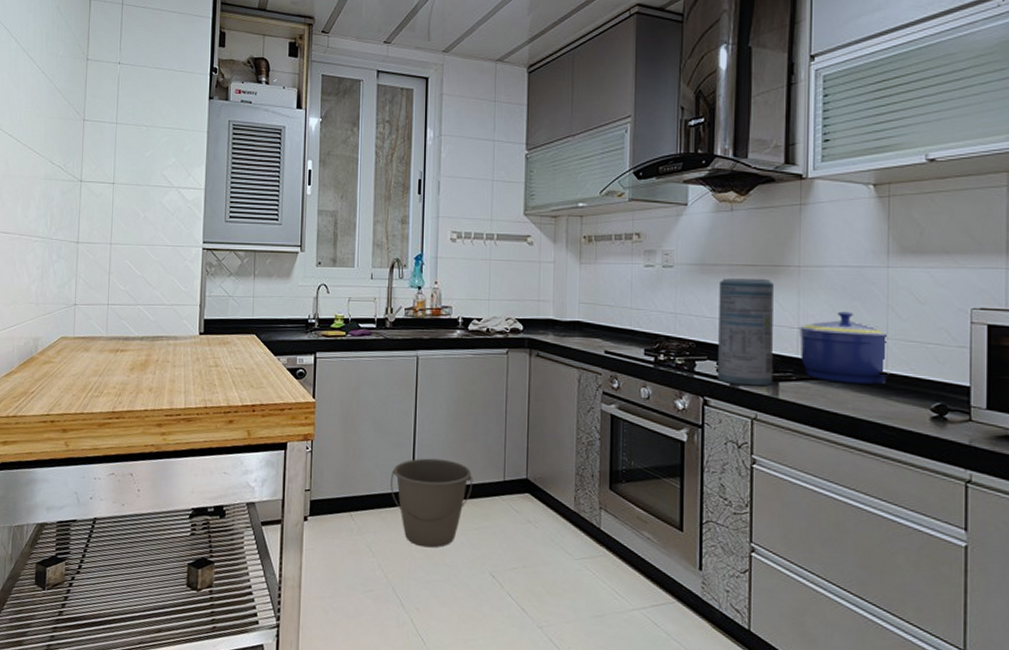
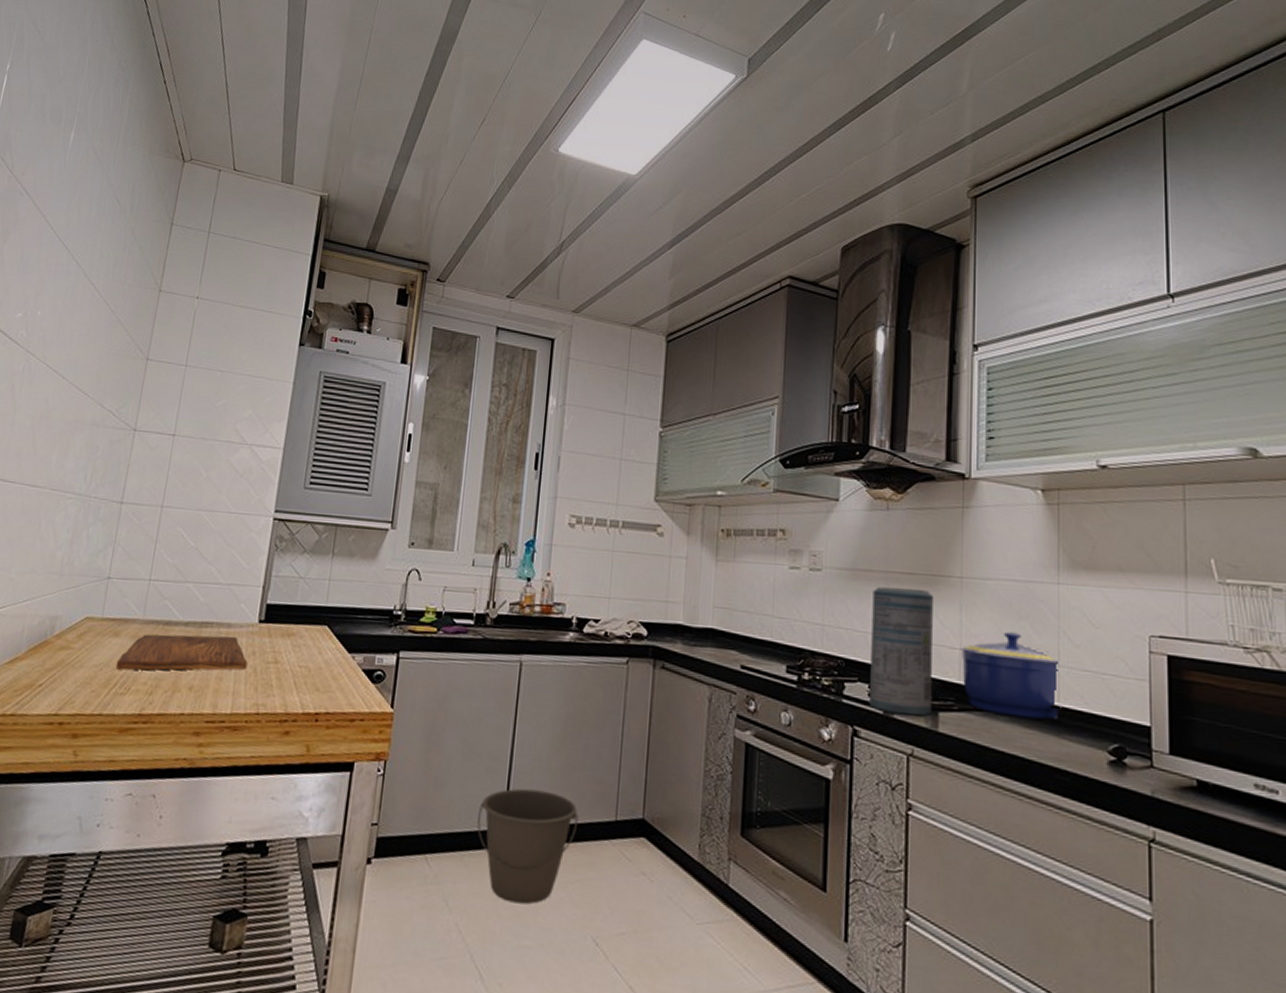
cutting board: none [89,346,194,378] -> present [115,634,248,671]

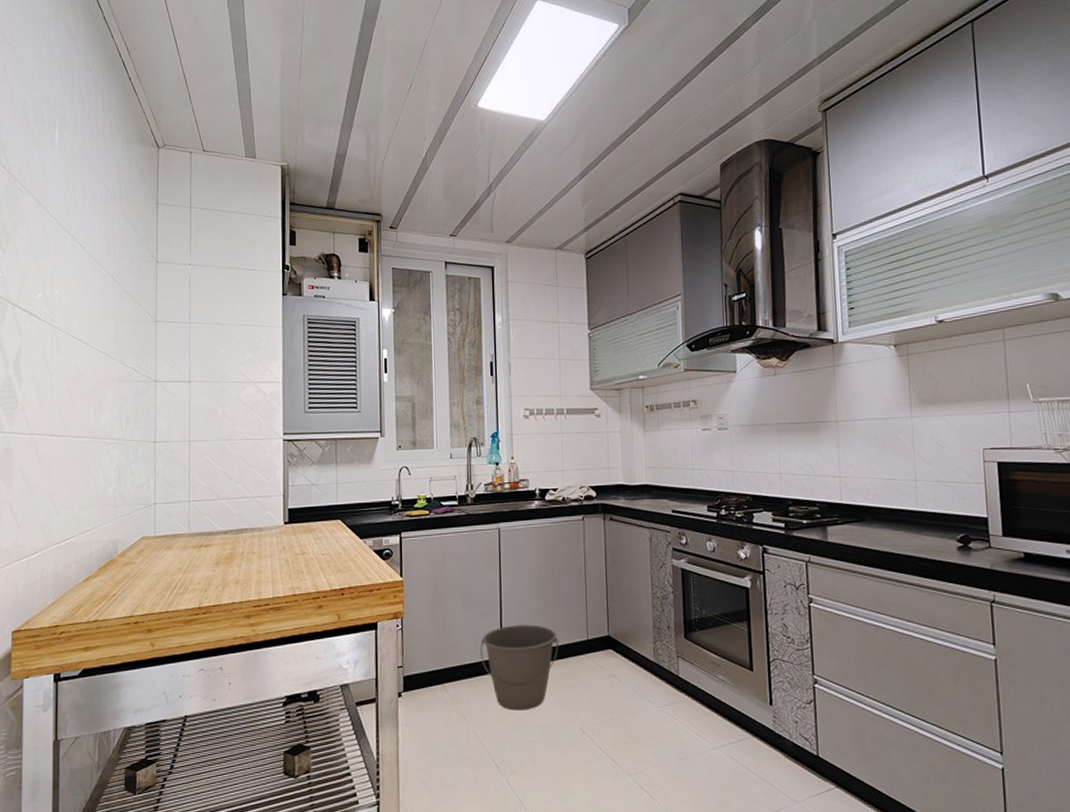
cutting board: present [115,634,248,671] -> none [173,537,280,575]
food container: present [869,587,933,717] -> none [769,434,822,532]
cooking pot: present [960,632,1062,721] -> none [840,459,920,523]

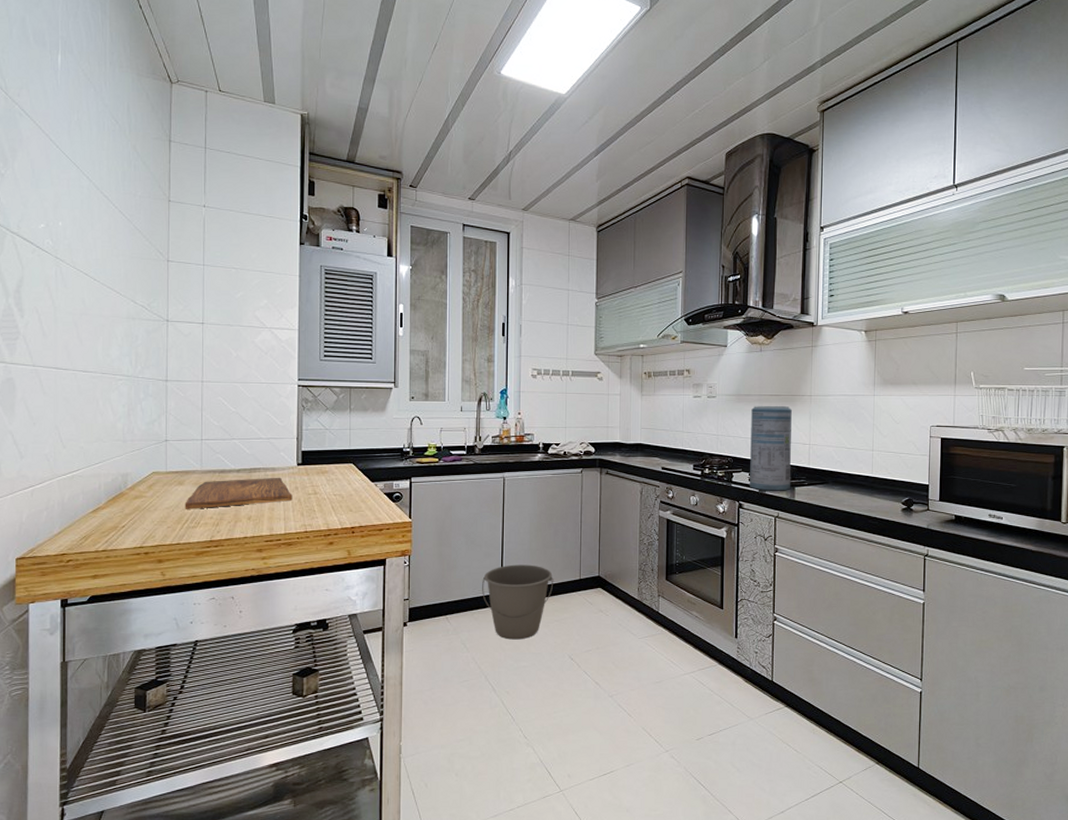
cutting board: none [173,537,280,575] -> present [185,477,293,509]
food container: none [769,434,822,532] -> present [750,405,792,491]

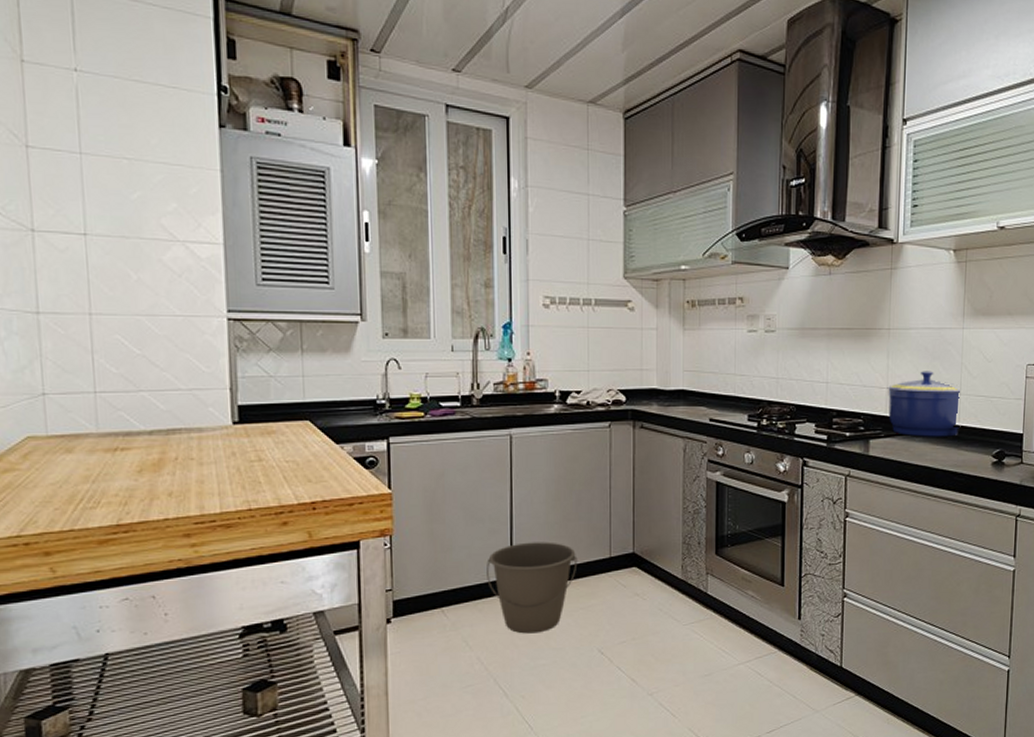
cutting board: present [185,477,293,509] -> none [77,440,229,485]
food container: present [750,405,792,491] -> none [816,341,866,445]
cooking pot: none [809,430,874,486] -> present [887,371,961,437]

